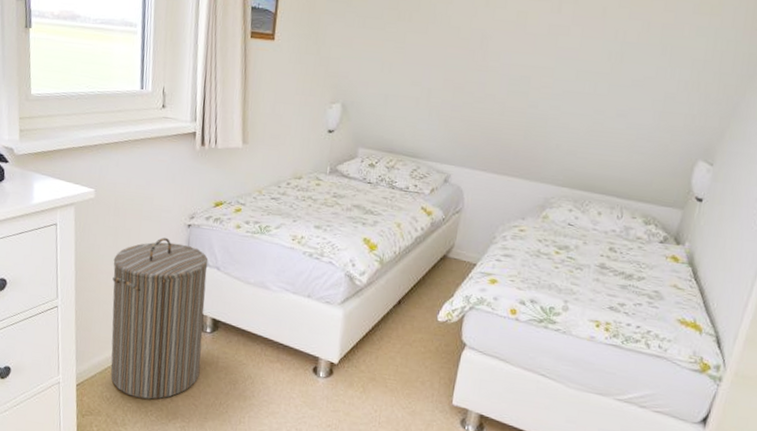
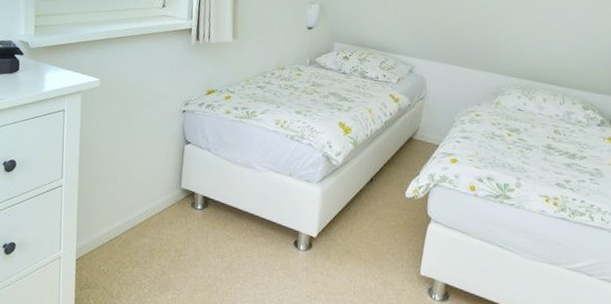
laundry hamper: present [110,238,209,400] -> none [108,122,201,273]

